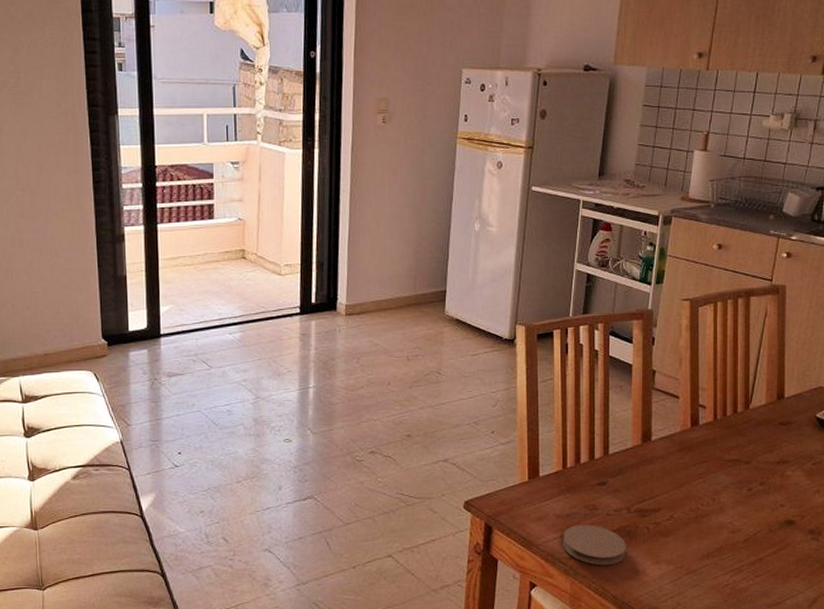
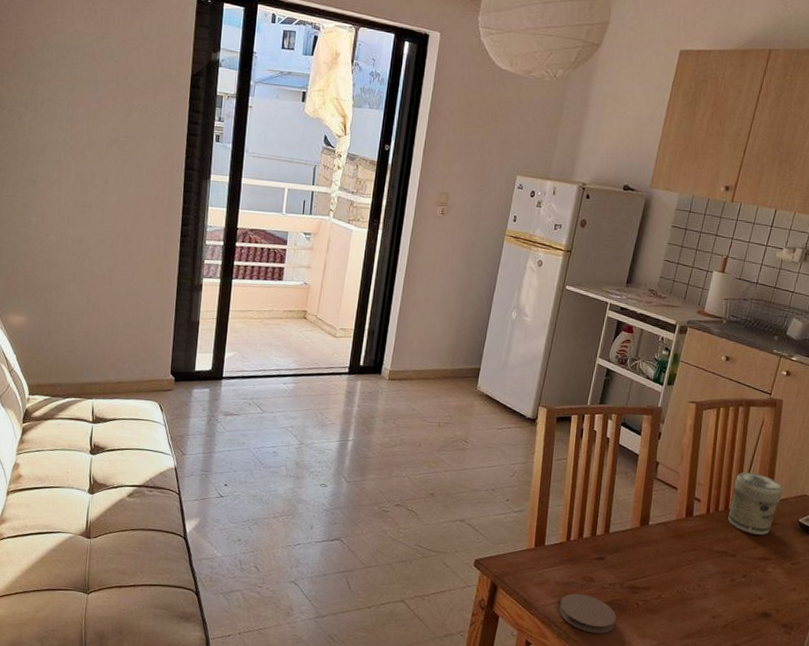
jar: none [738,370,795,437] -> present [728,472,783,535]

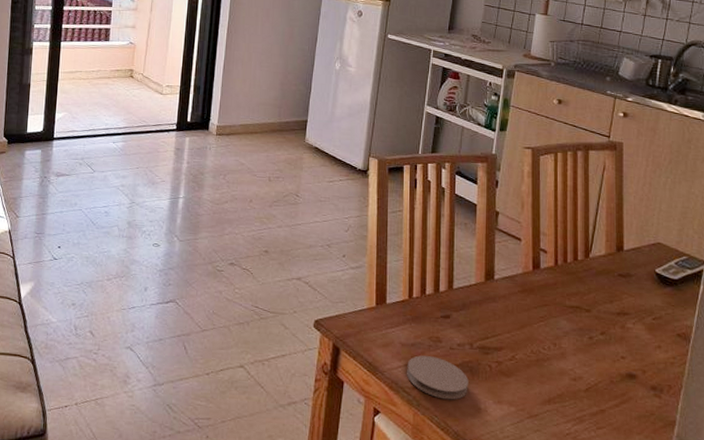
jar: present [728,472,783,535] -> none [578,220,634,288]

